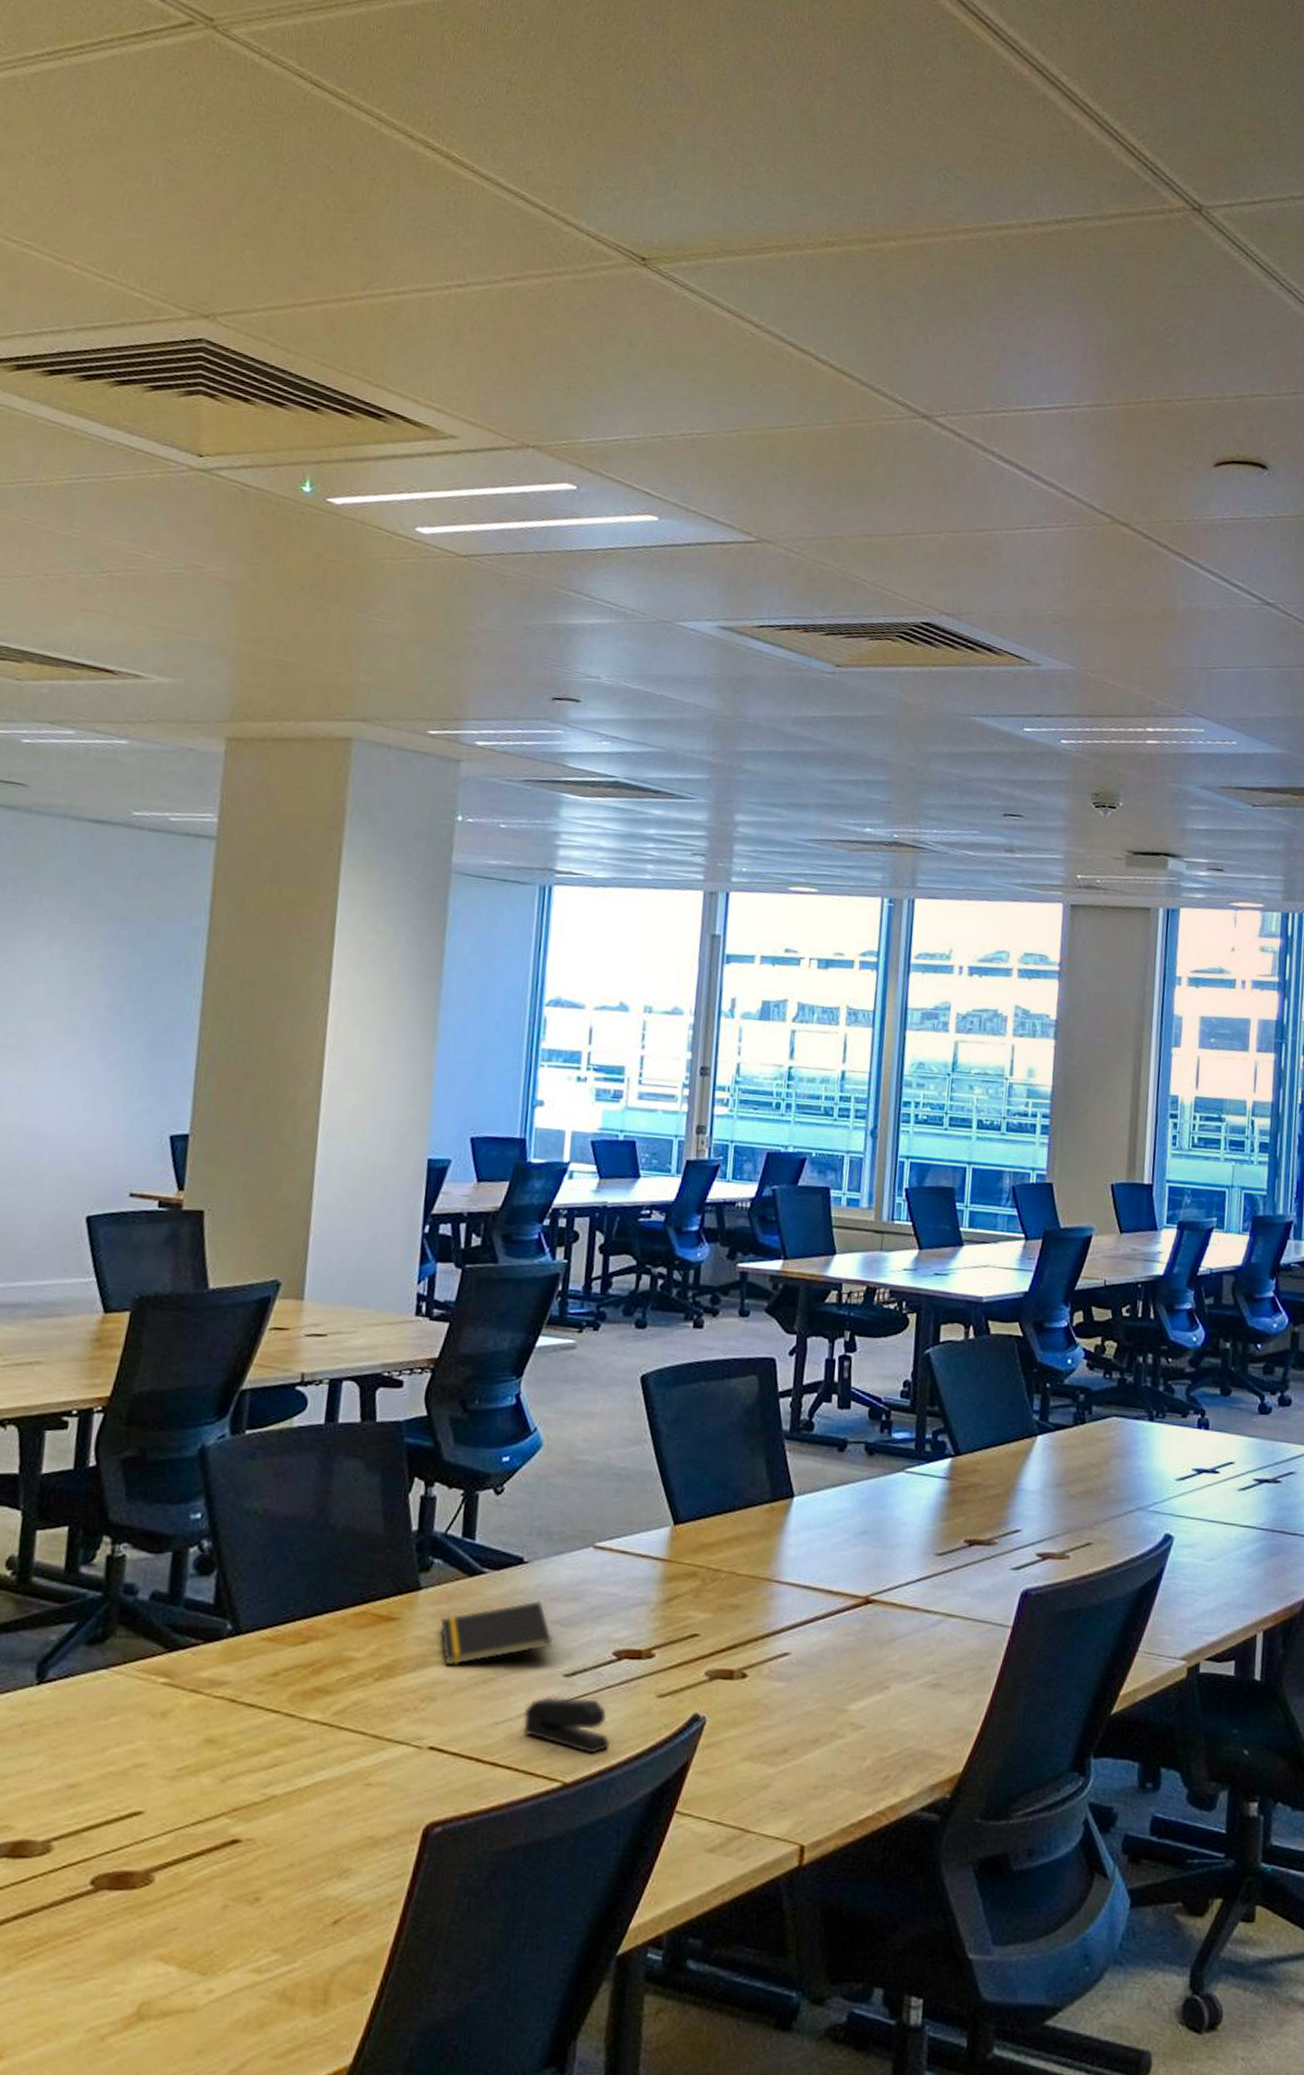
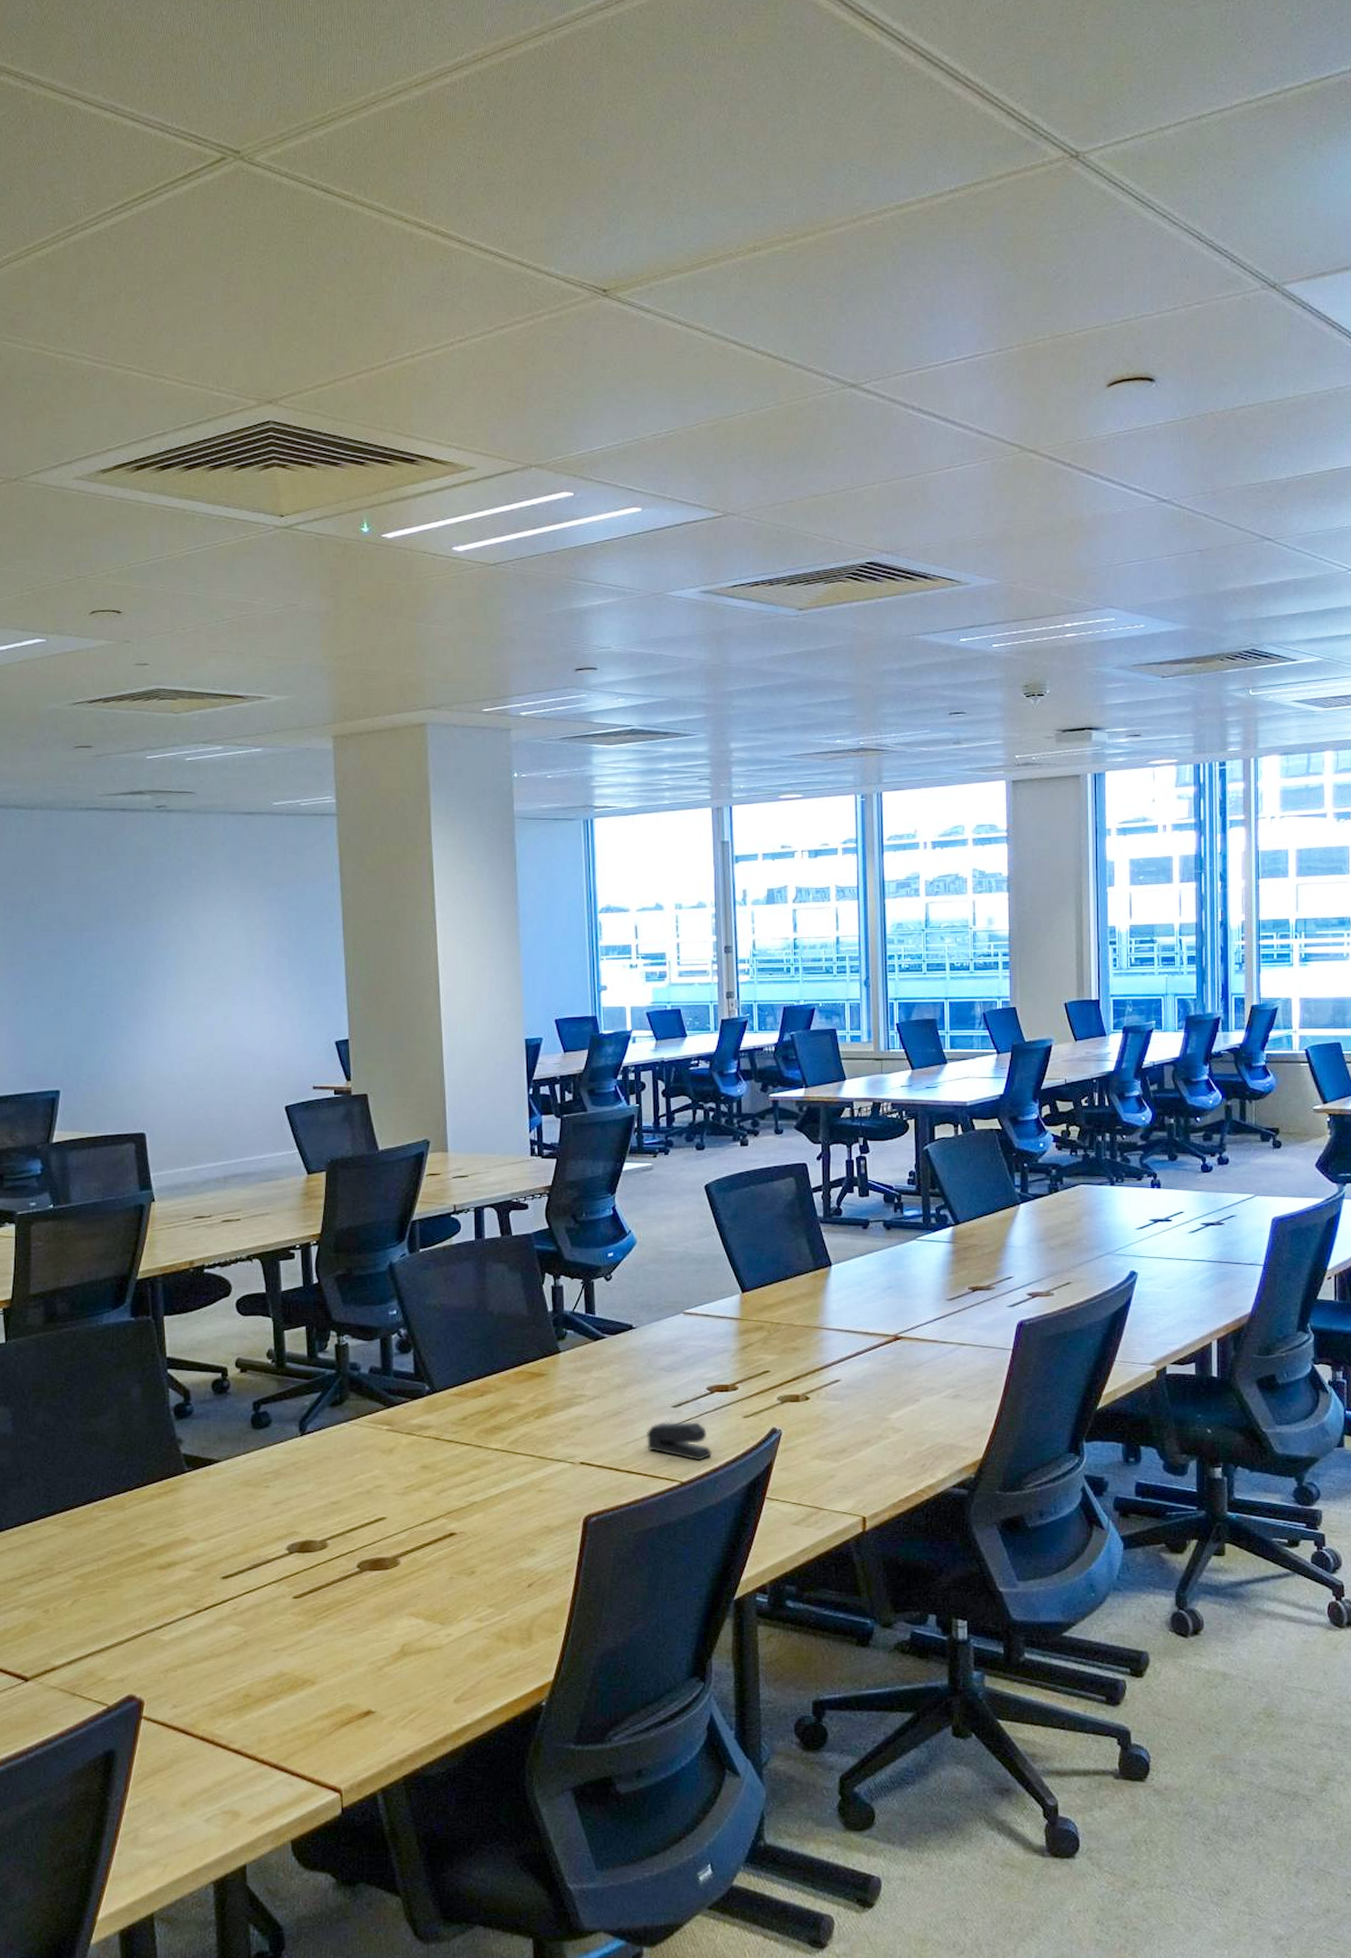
notepad: present [439,1601,553,1666] -> none [577,1355,661,1405]

